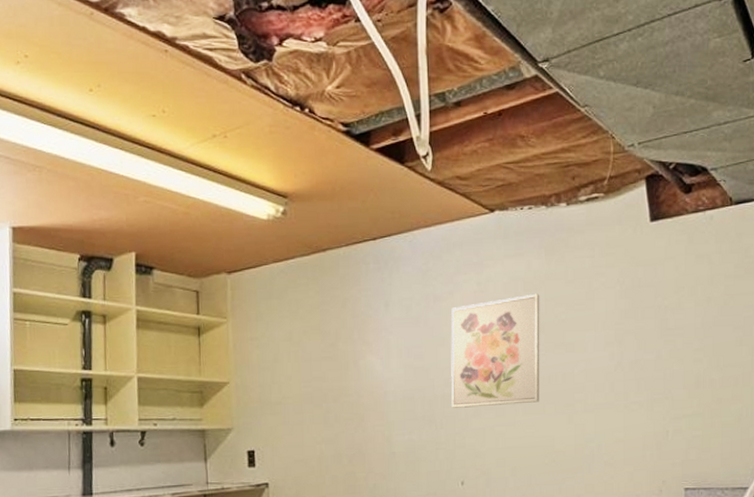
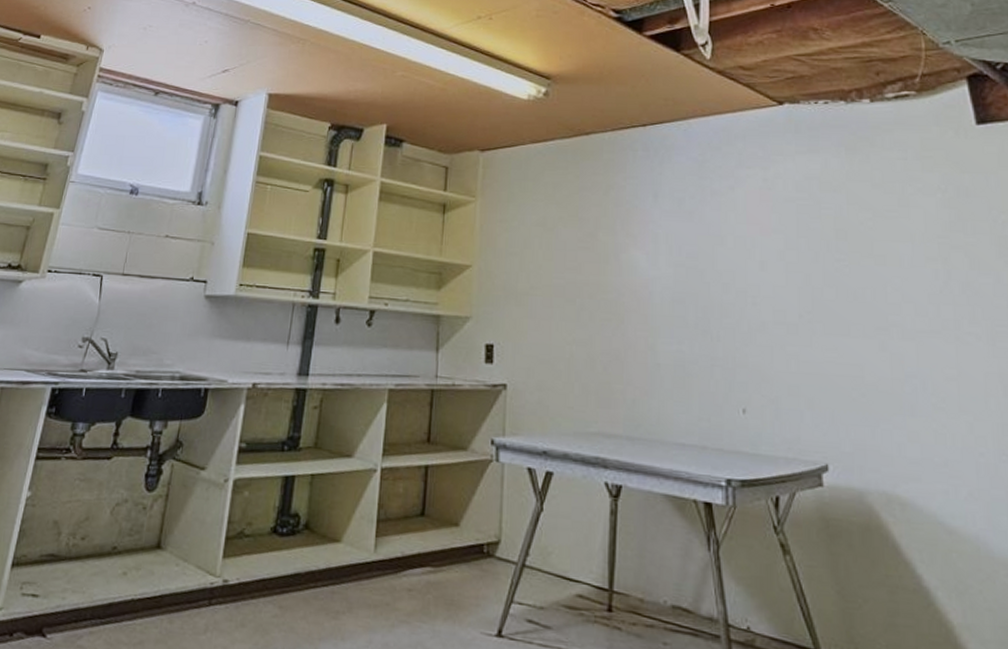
wall art: present [451,293,540,408] -> none [731,195,843,322]

